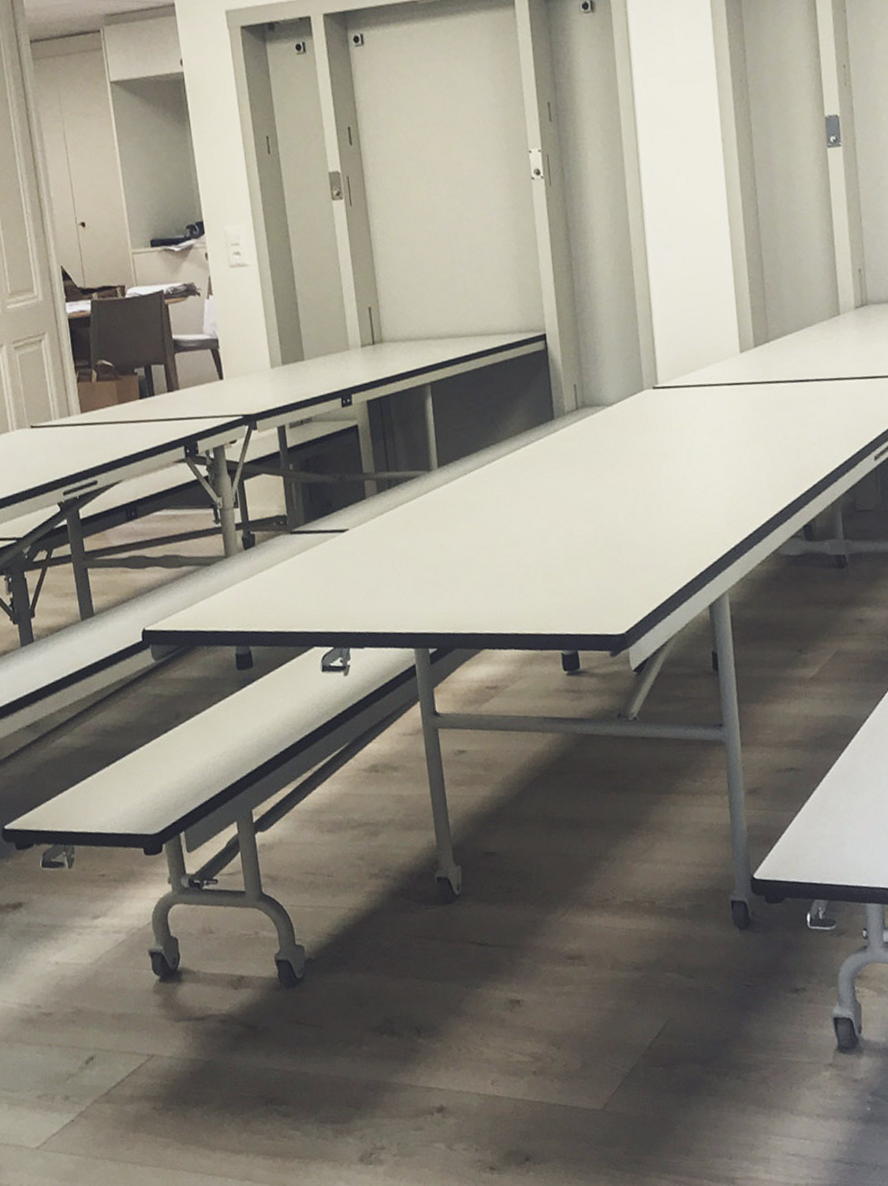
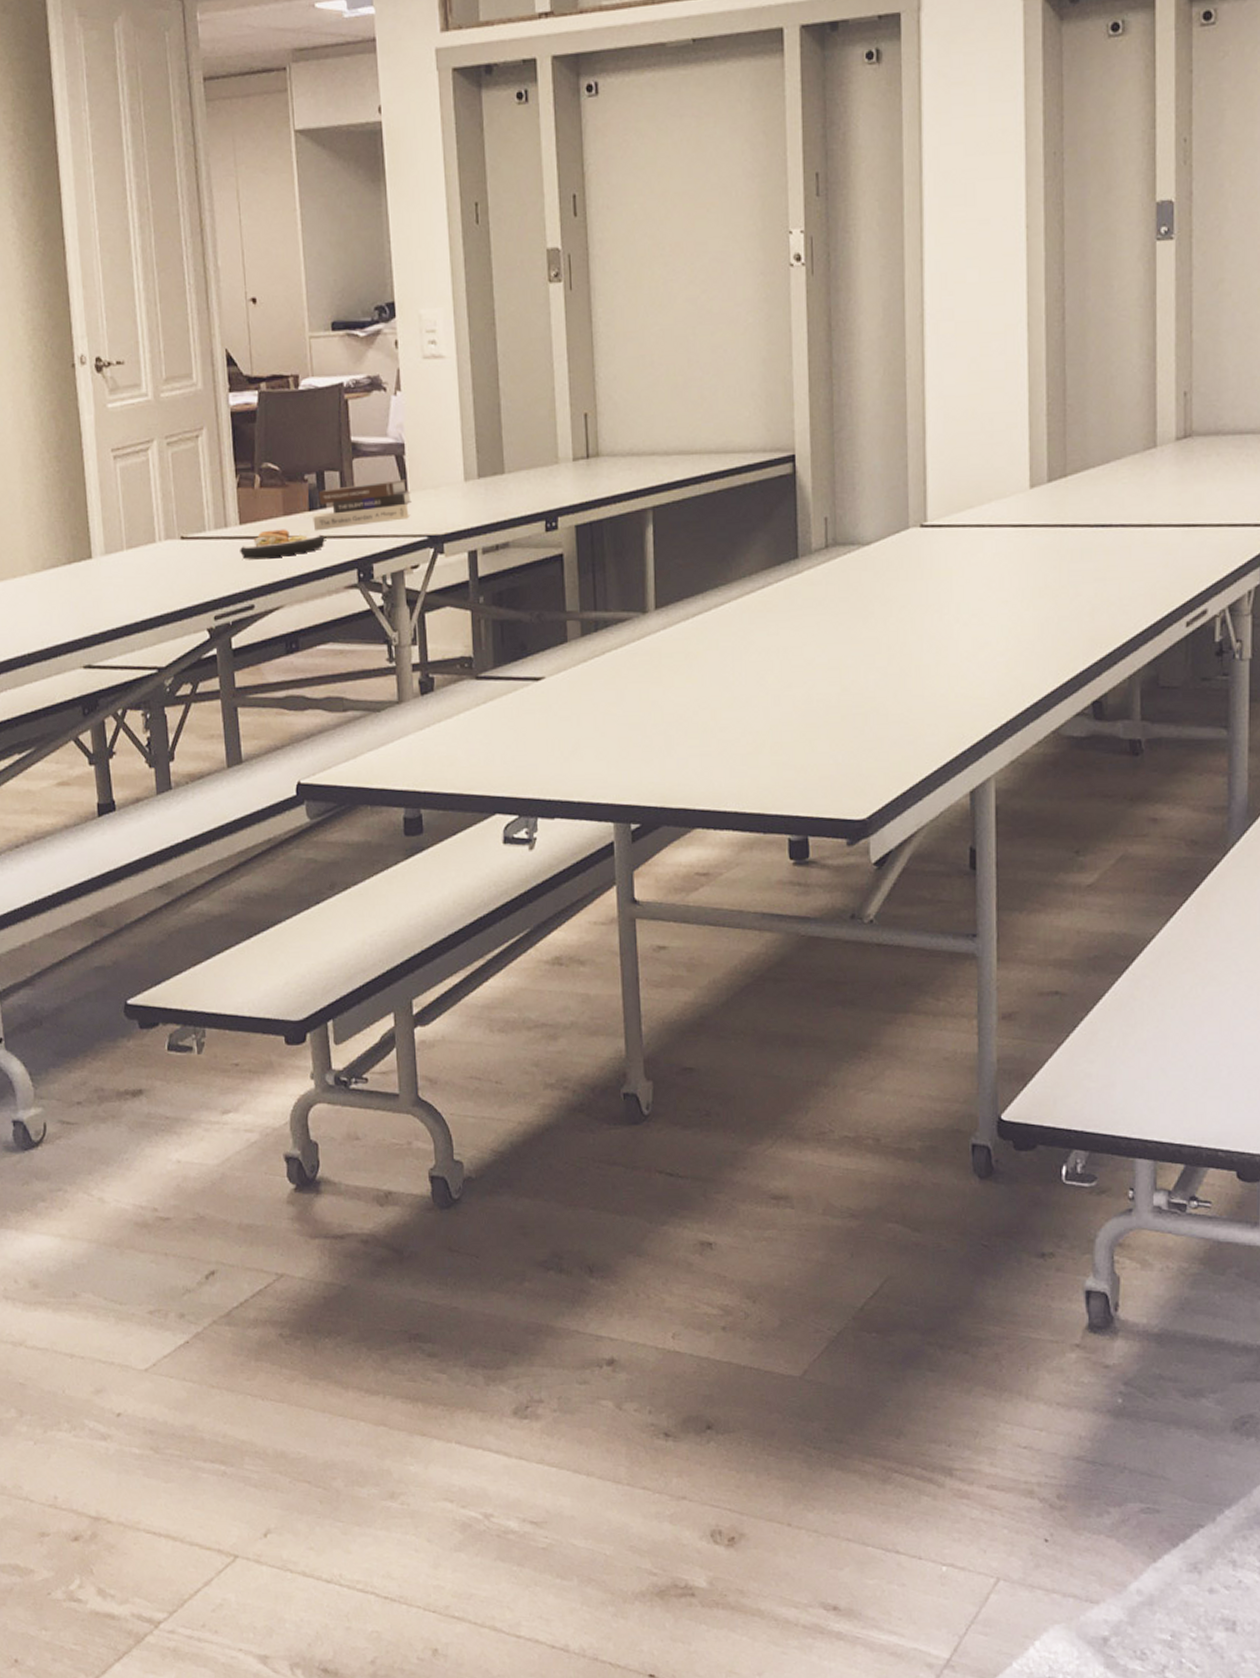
toast: none [82,415,155,443] -> present [240,529,325,560]
books: none [143,369,227,416] -> present [313,479,412,532]

